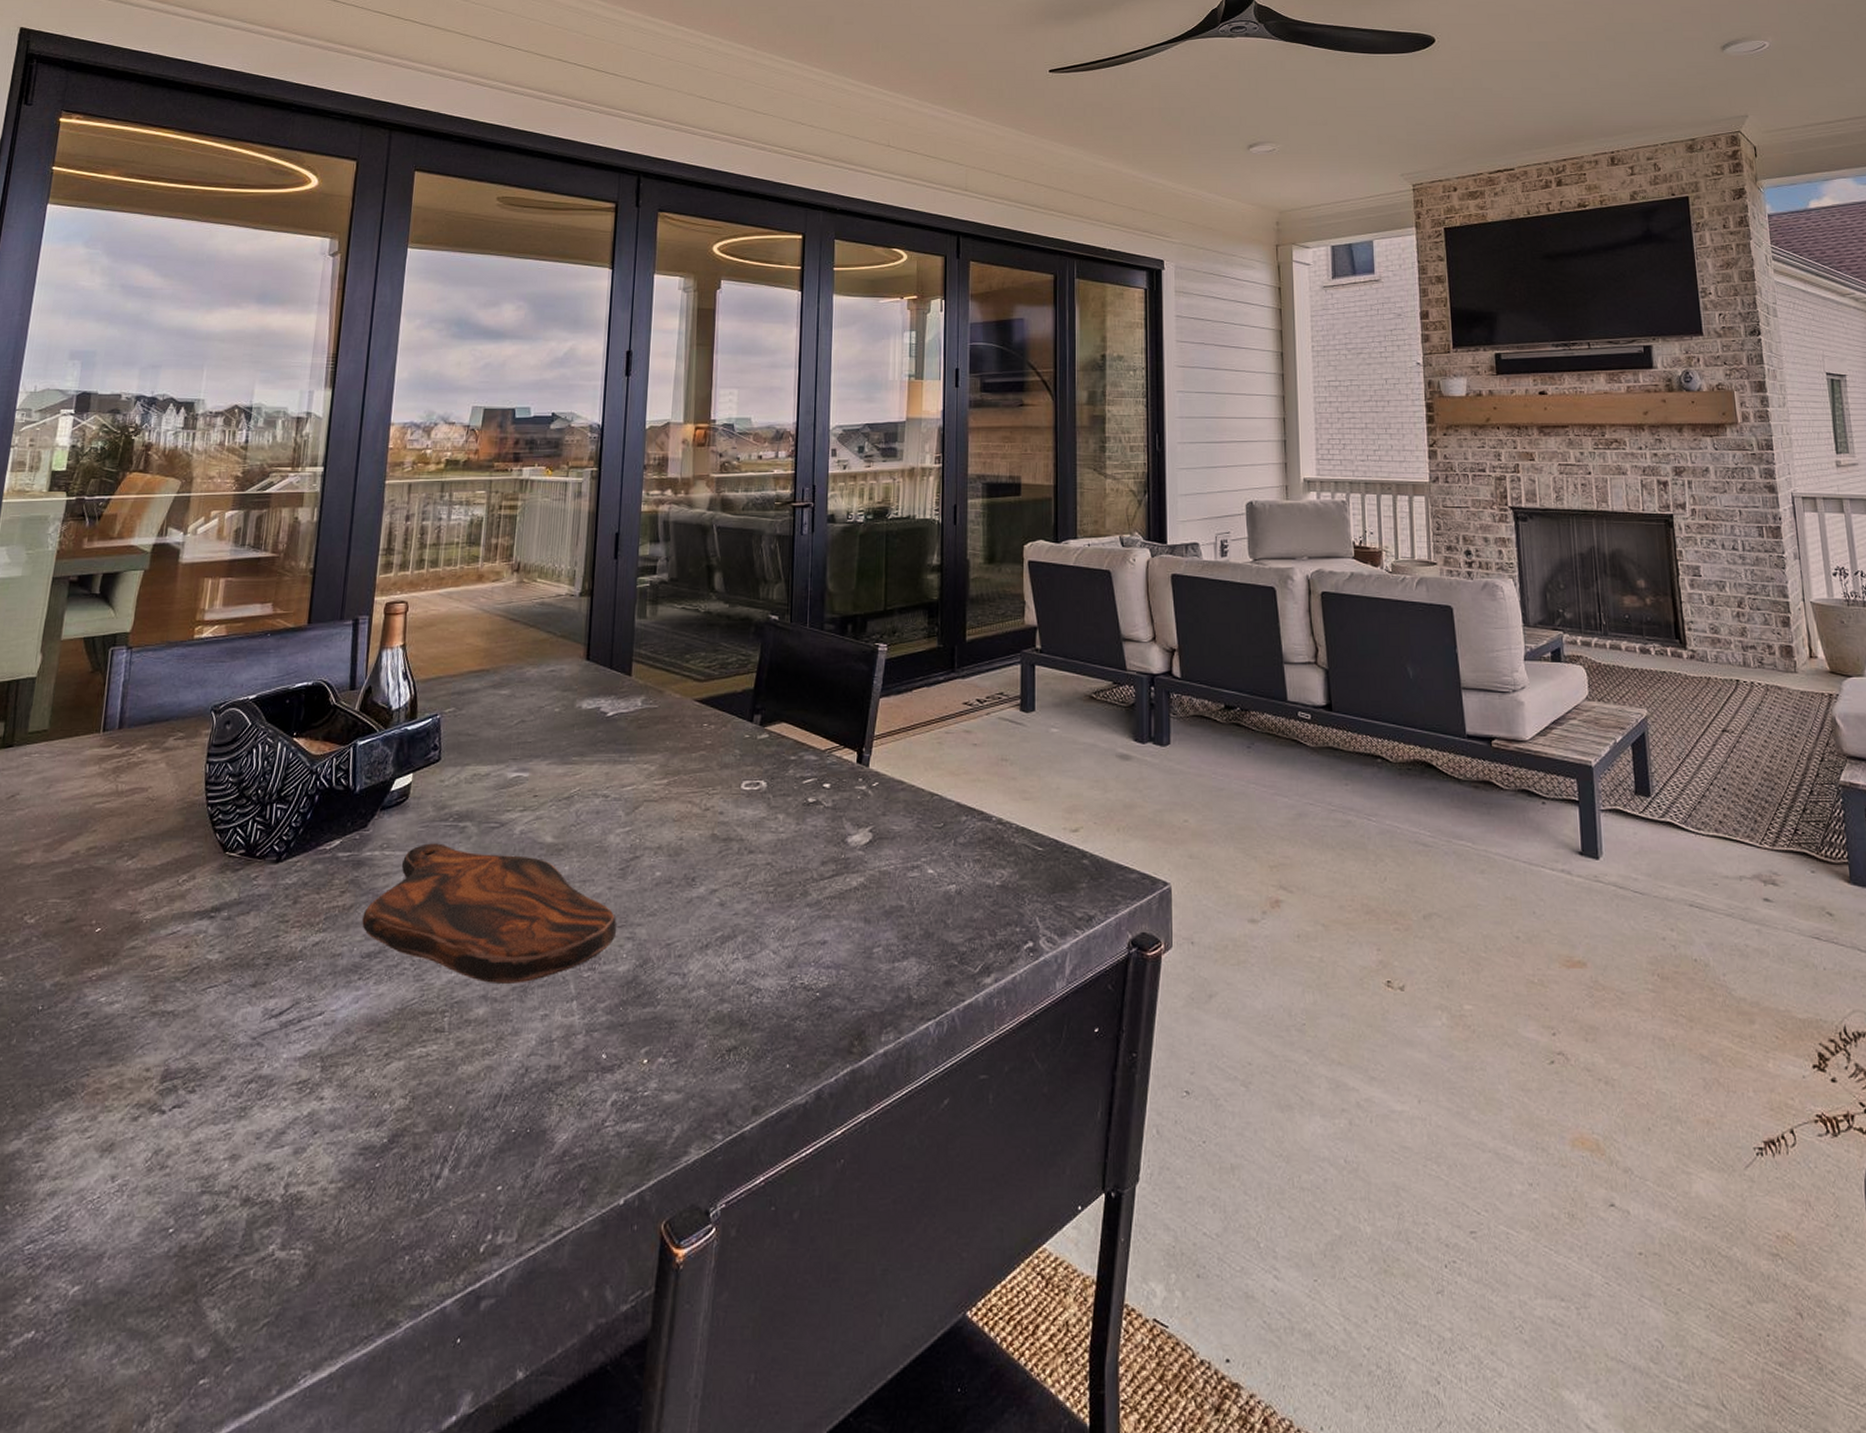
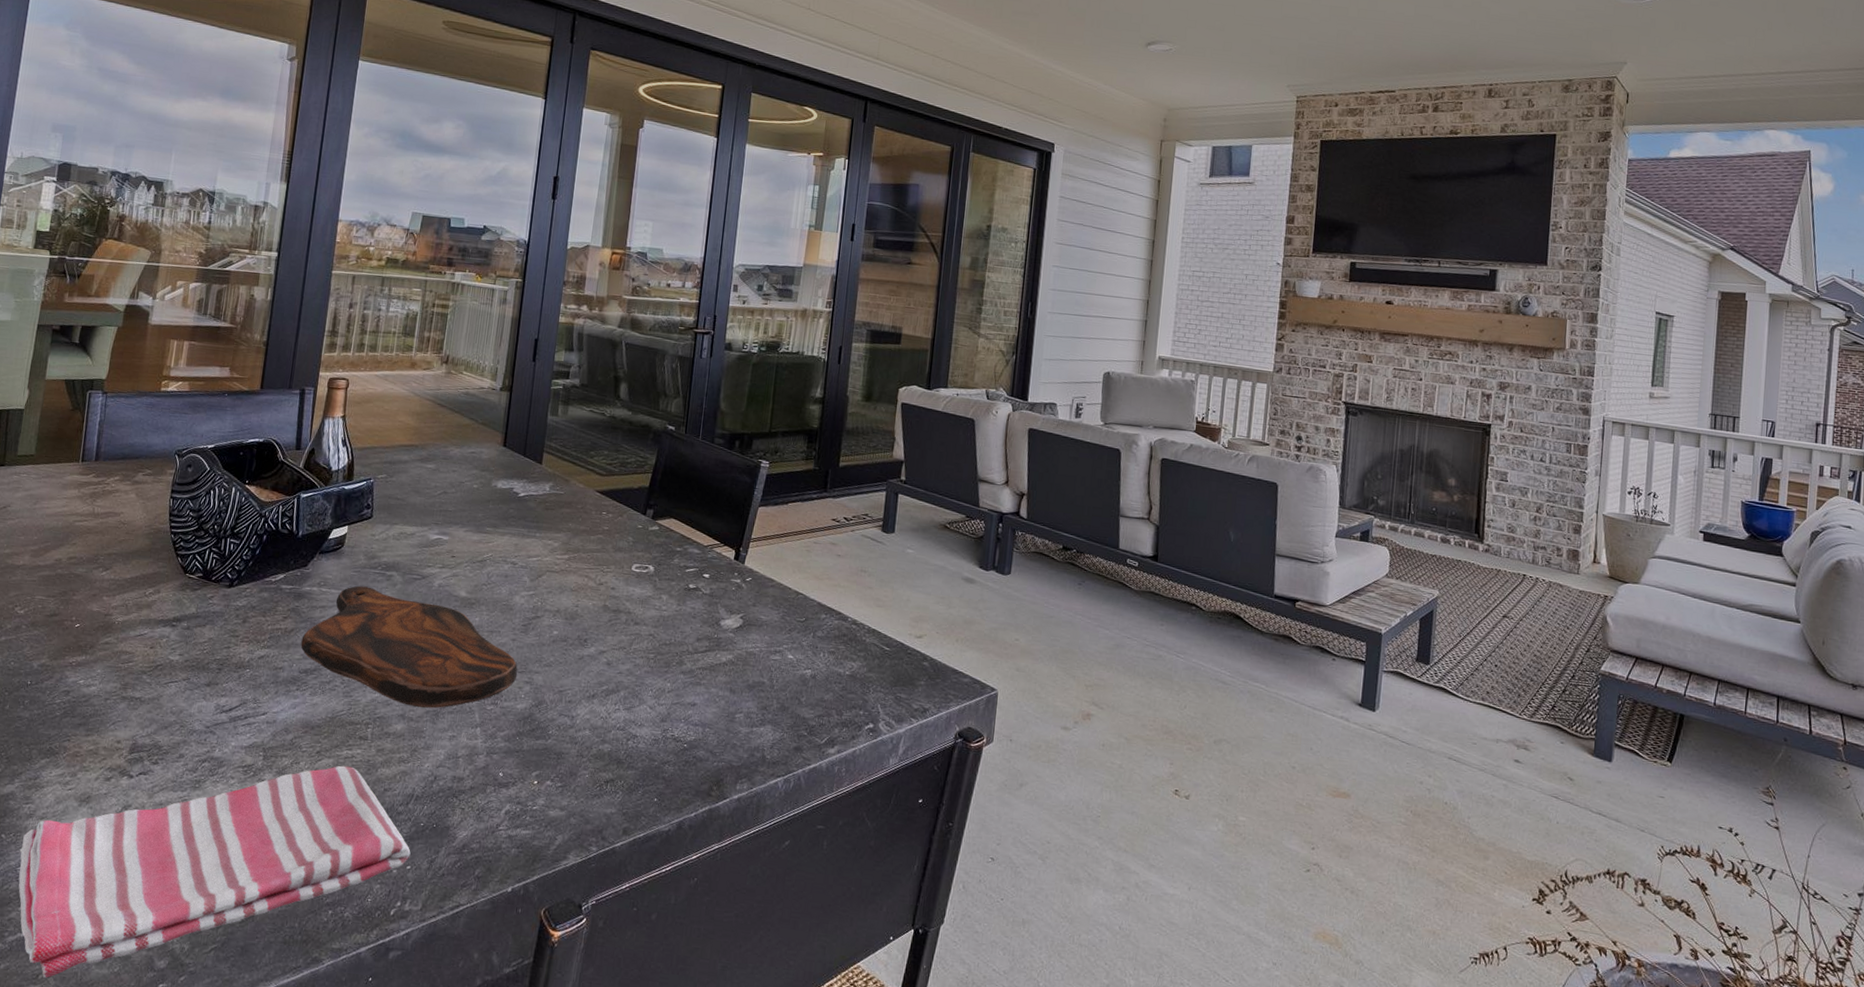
dish towel: none [25,1067,501,1390] -> present [18,765,411,978]

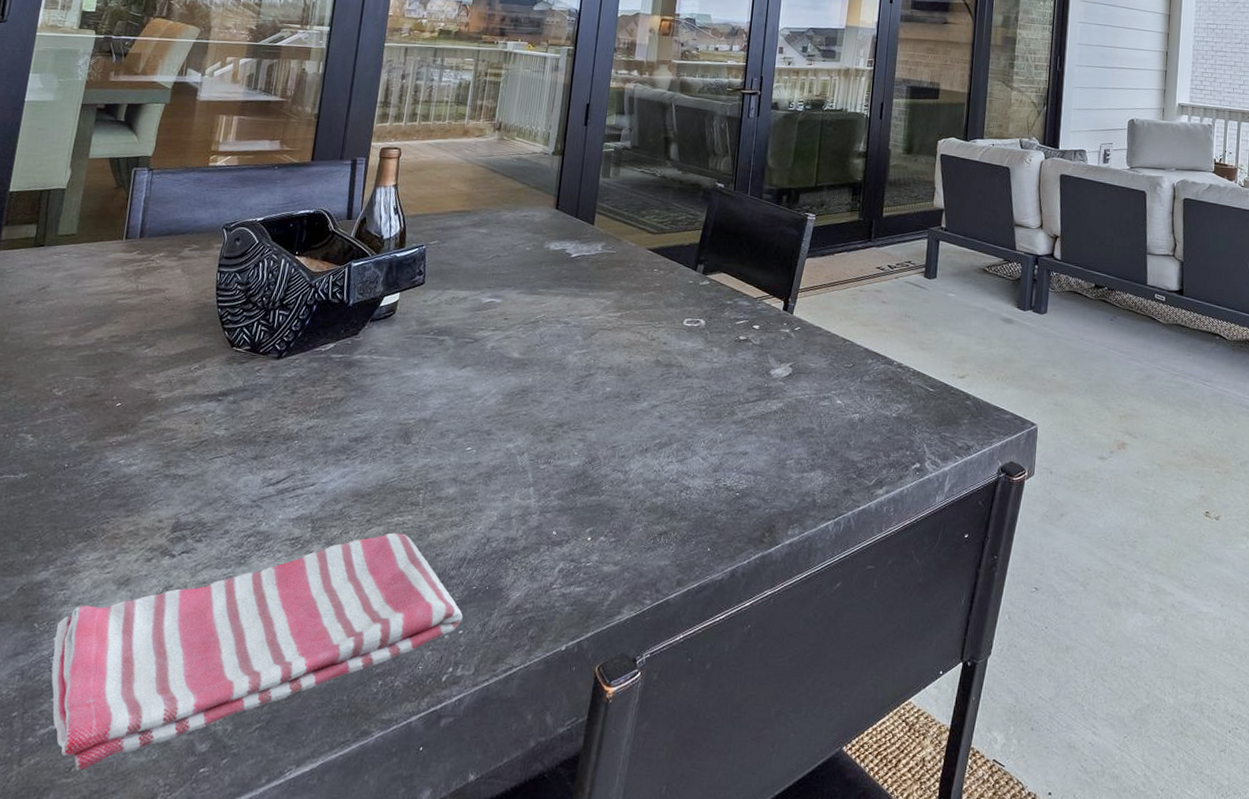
cutting board: present [300,585,518,709] -> none [351,351,571,471]

